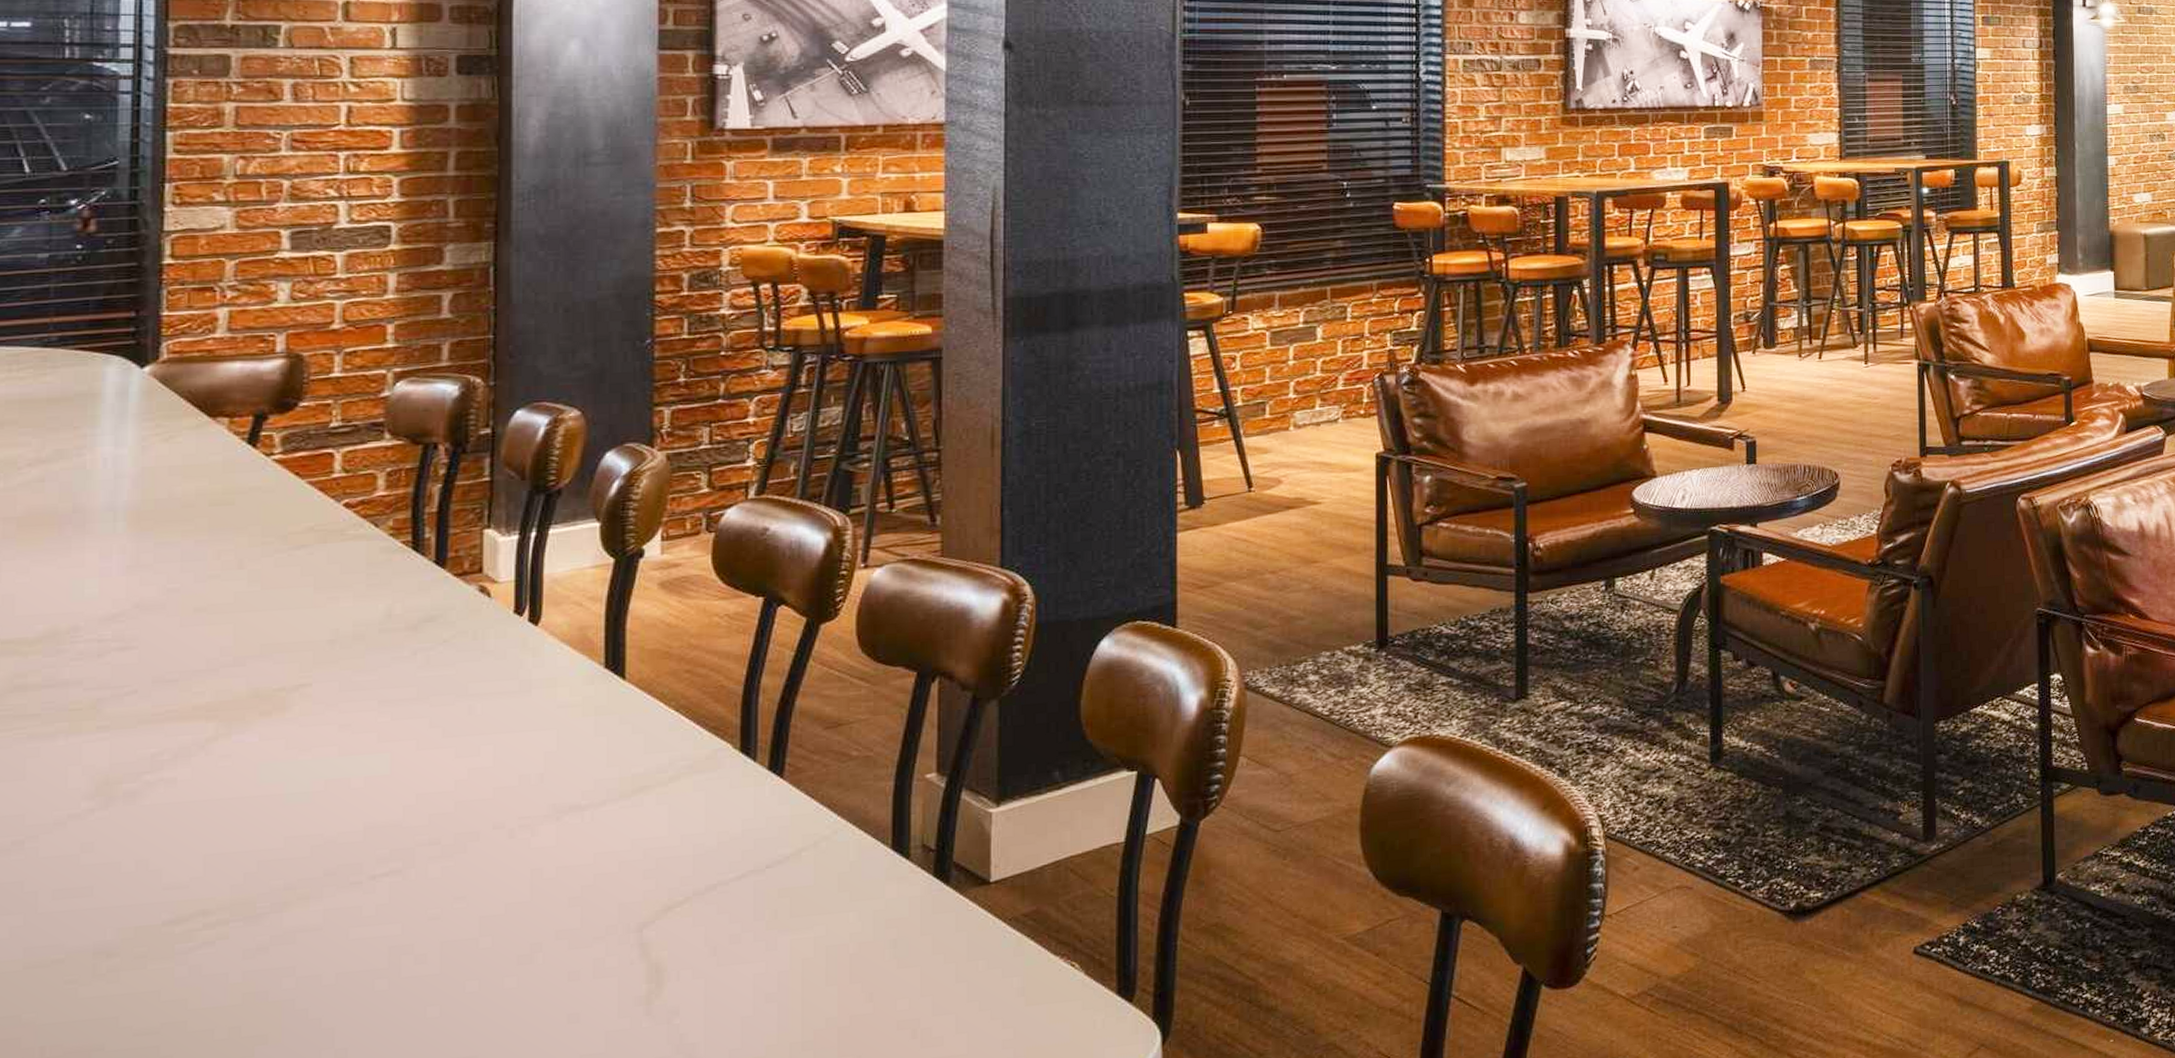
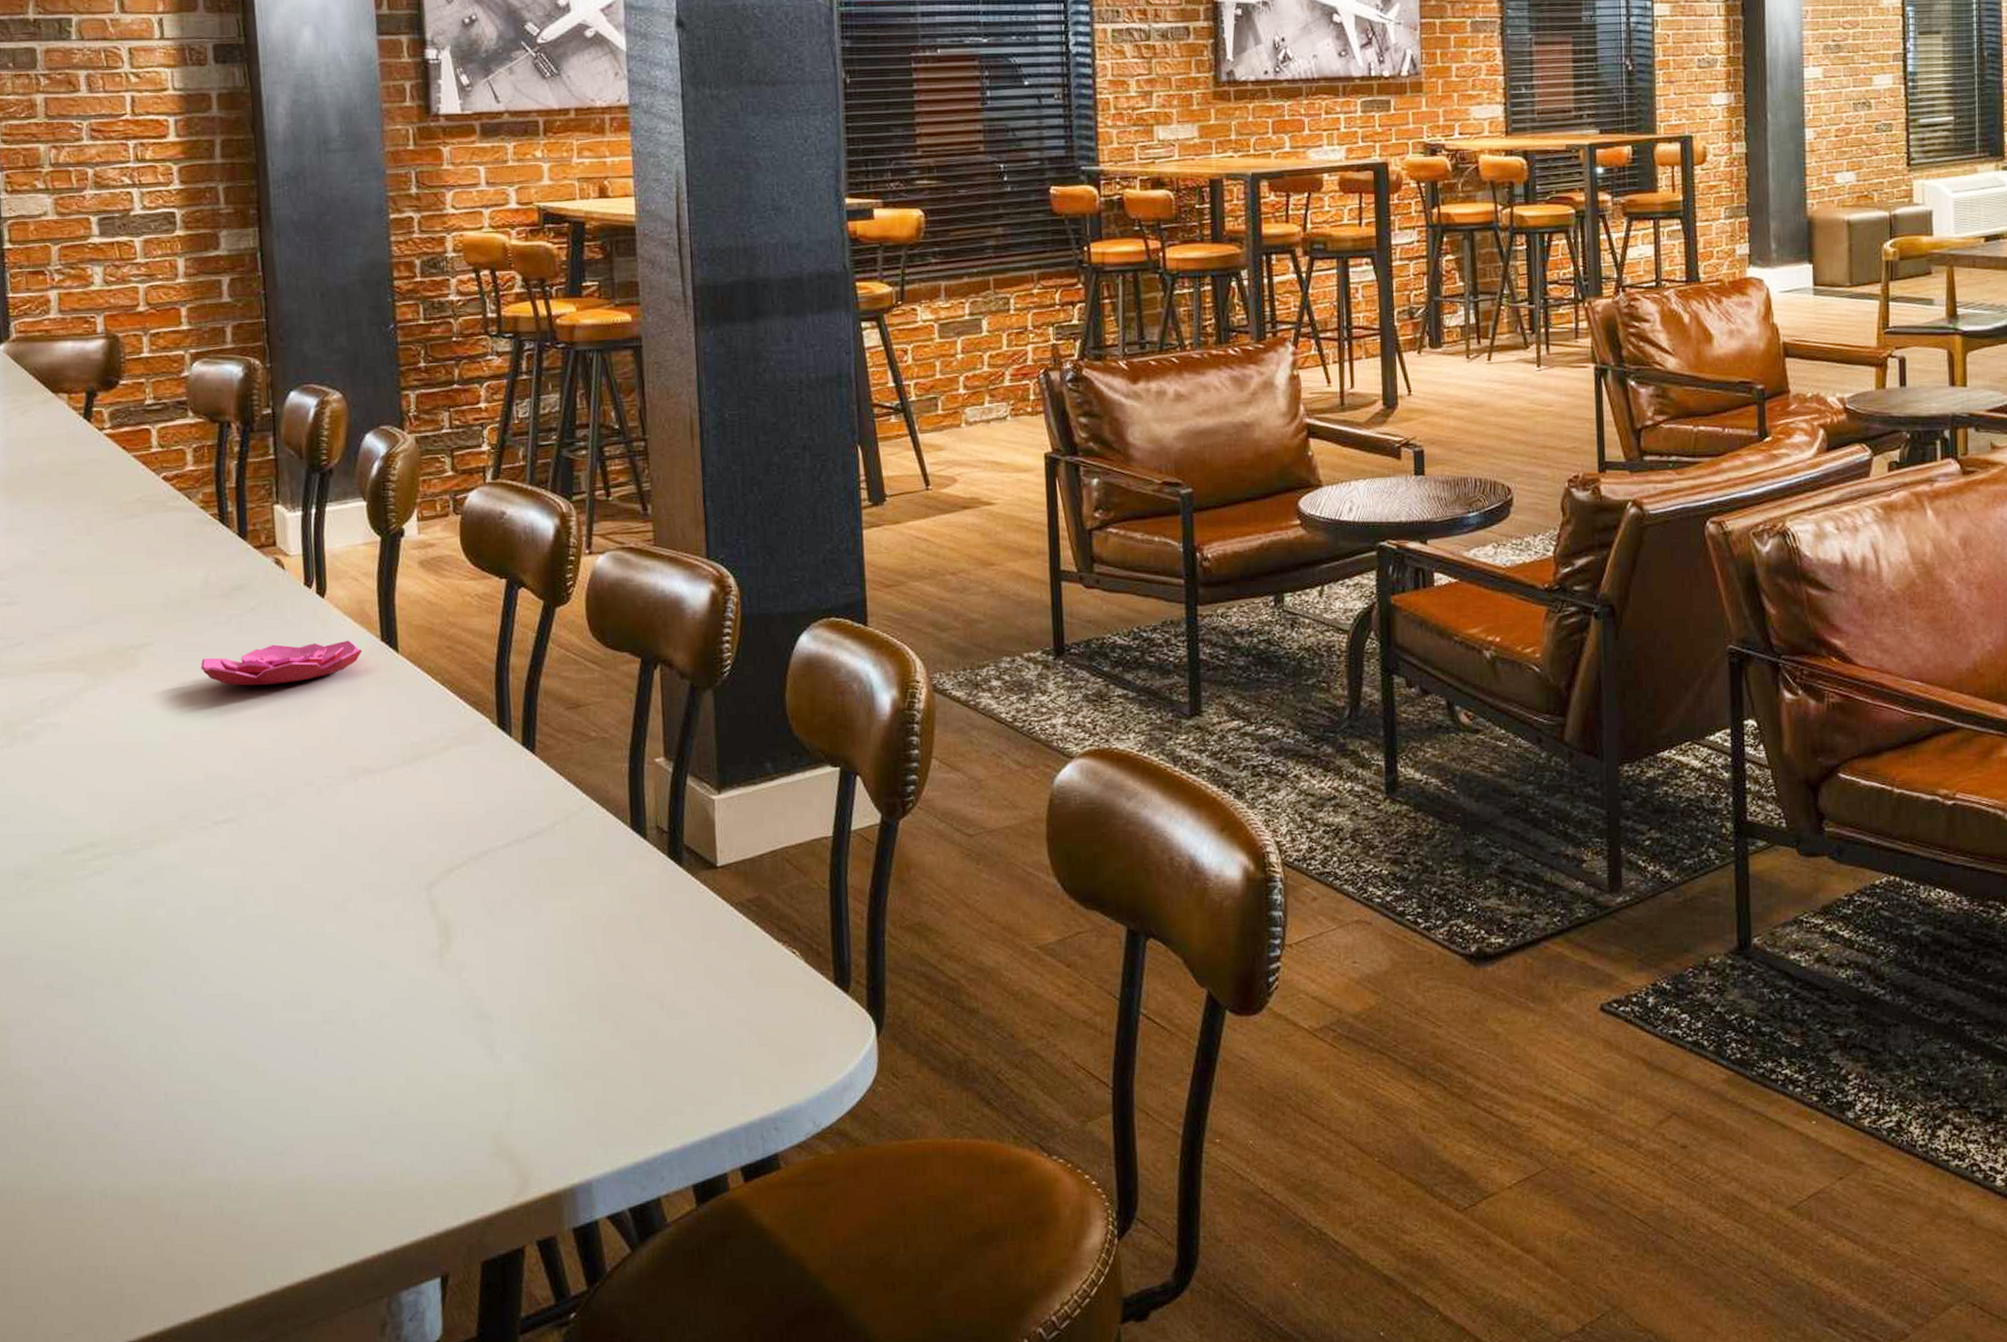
flower: none [371,669,581,725] -> present [200,640,363,686]

